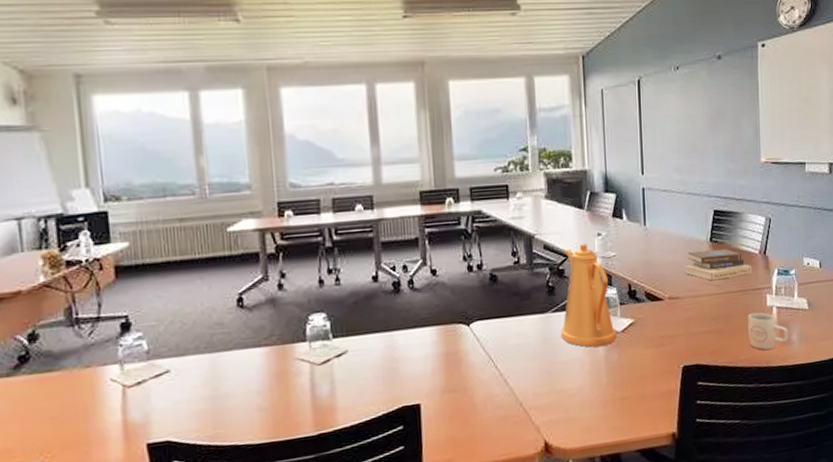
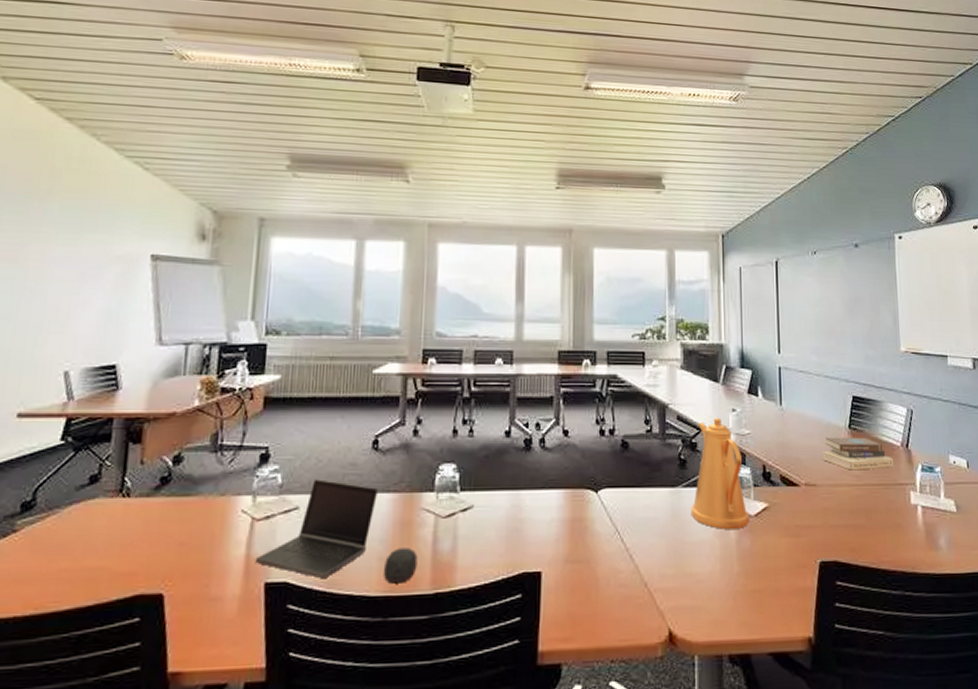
laptop computer: none [133,341,250,434] -> present [255,479,379,579]
computer mouse: none [265,396,298,431] -> present [384,548,418,584]
mug: present [747,312,789,350] -> none [890,509,936,554]

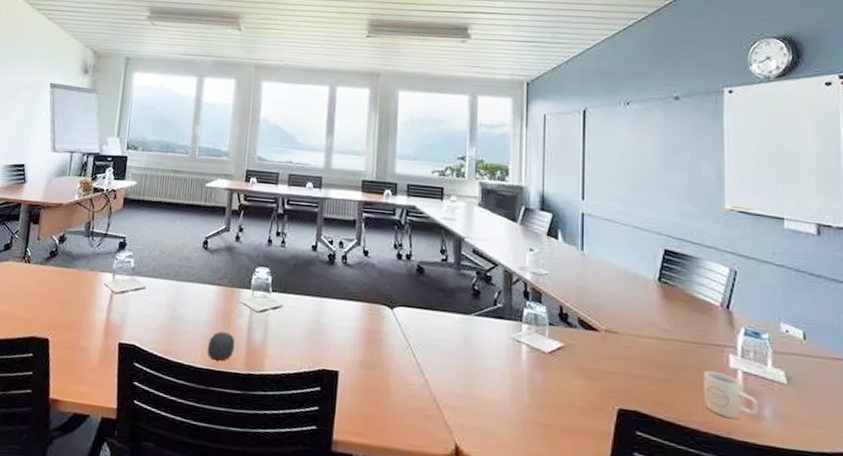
laptop computer: present [255,479,379,579] -> none [112,267,207,347]
coffee pot: present [690,417,750,529] -> none [482,254,543,363]
books: present [822,437,894,471] -> none [626,287,711,327]
mug: none [890,509,936,554] -> present [702,370,759,420]

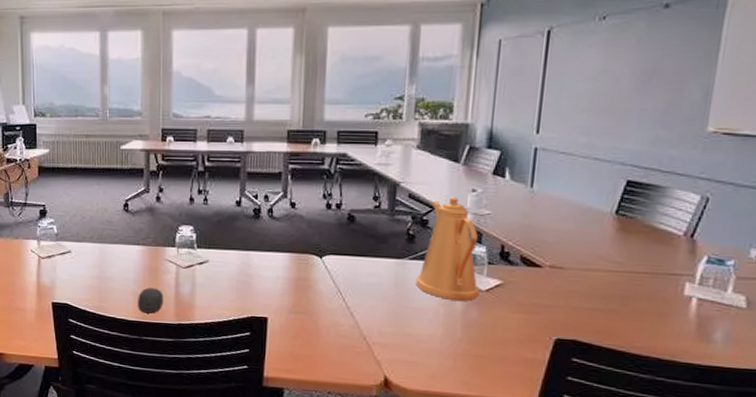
coffee pot: none [482,254,543,363] -> present [415,196,480,301]
mug: present [702,370,759,420] -> none [649,299,711,344]

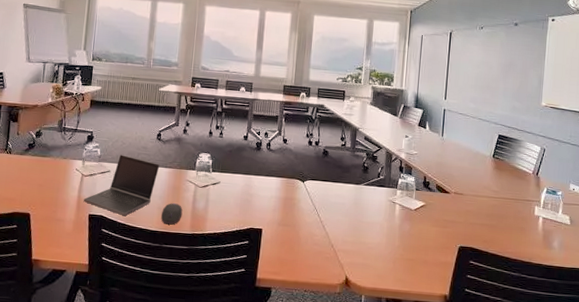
laptop computer: none [44,231,131,304] -> present [83,155,160,217]
coffee pot: present [415,196,480,301] -> none [368,140,411,218]

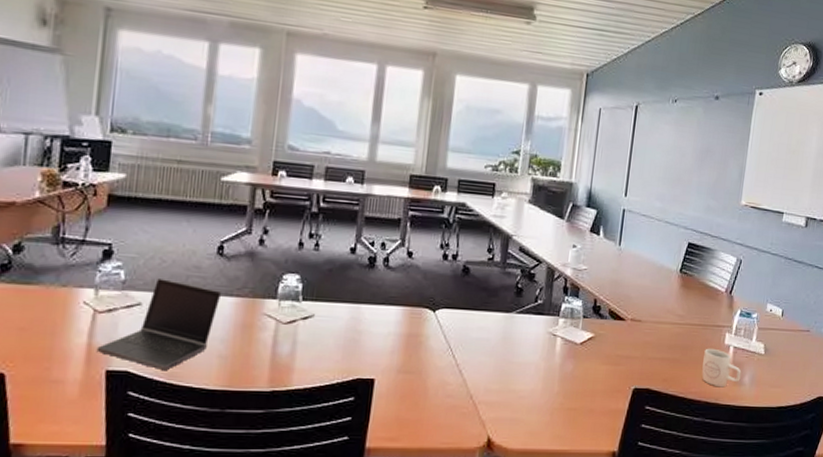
computer mouse: present [161,203,183,225] -> none [223,348,257,380]
mug: none [516,217,551,250] -> present [701,348,742,388]

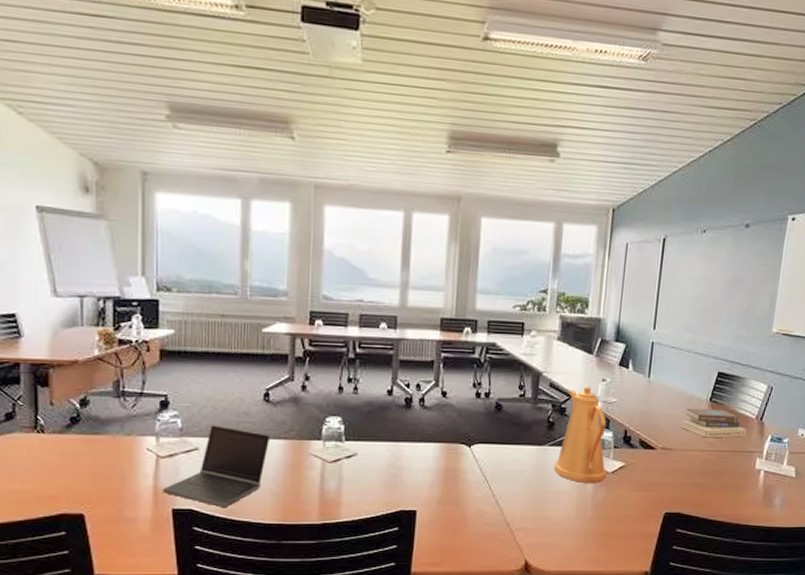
coffee pot: none [521,251,576,354] -> present [554,385,607,483]
books: none [650,278,716,311] -> present [680,408,747,438]
mug: present [701,348,742,388] -> none [732,473,772,510]

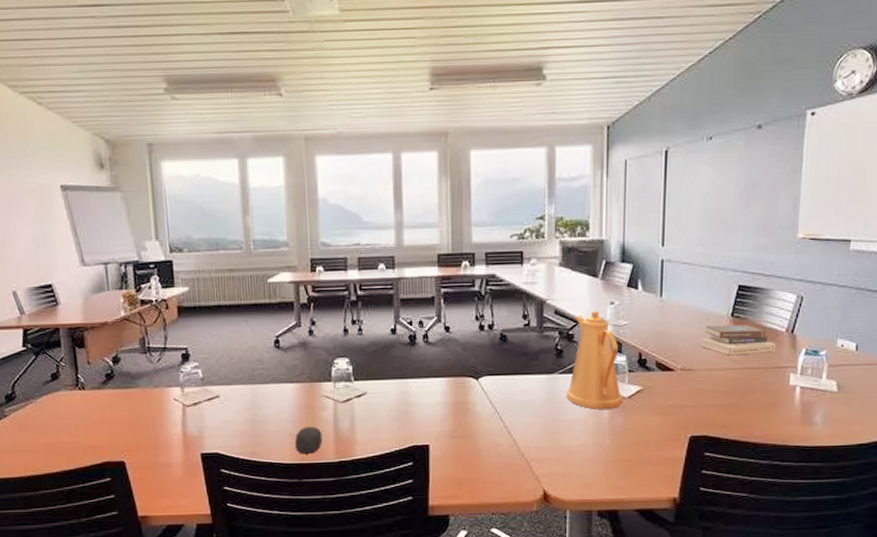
laptop computer: present [162,425,271,508] -> none [190,373,284,451]
computer mouse: none [277,486,307,514] -> present [295,426,323,454]

